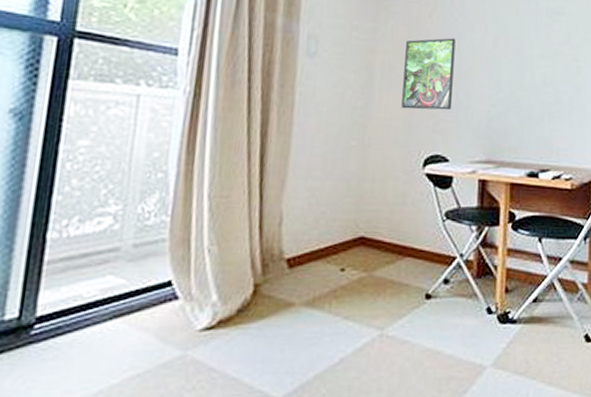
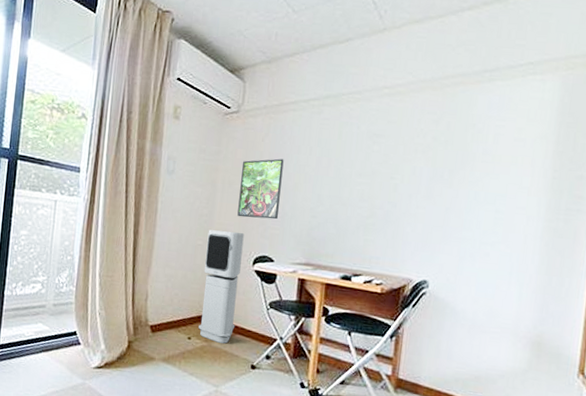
air purifier: none [355,126,411,271] -> present [198,230,244,344]

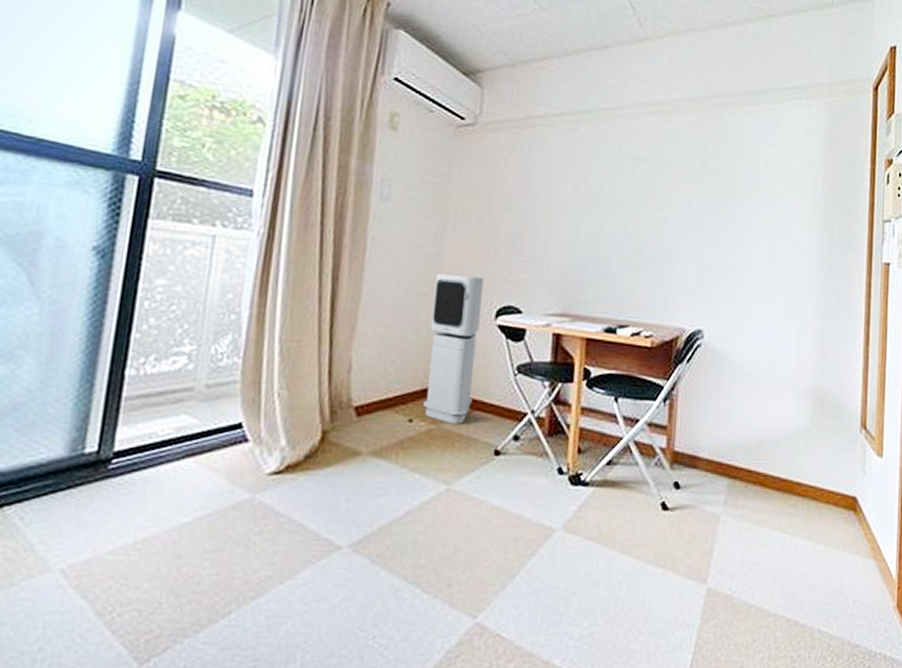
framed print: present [237,158,284,220] -> none [474,183,533,260]

